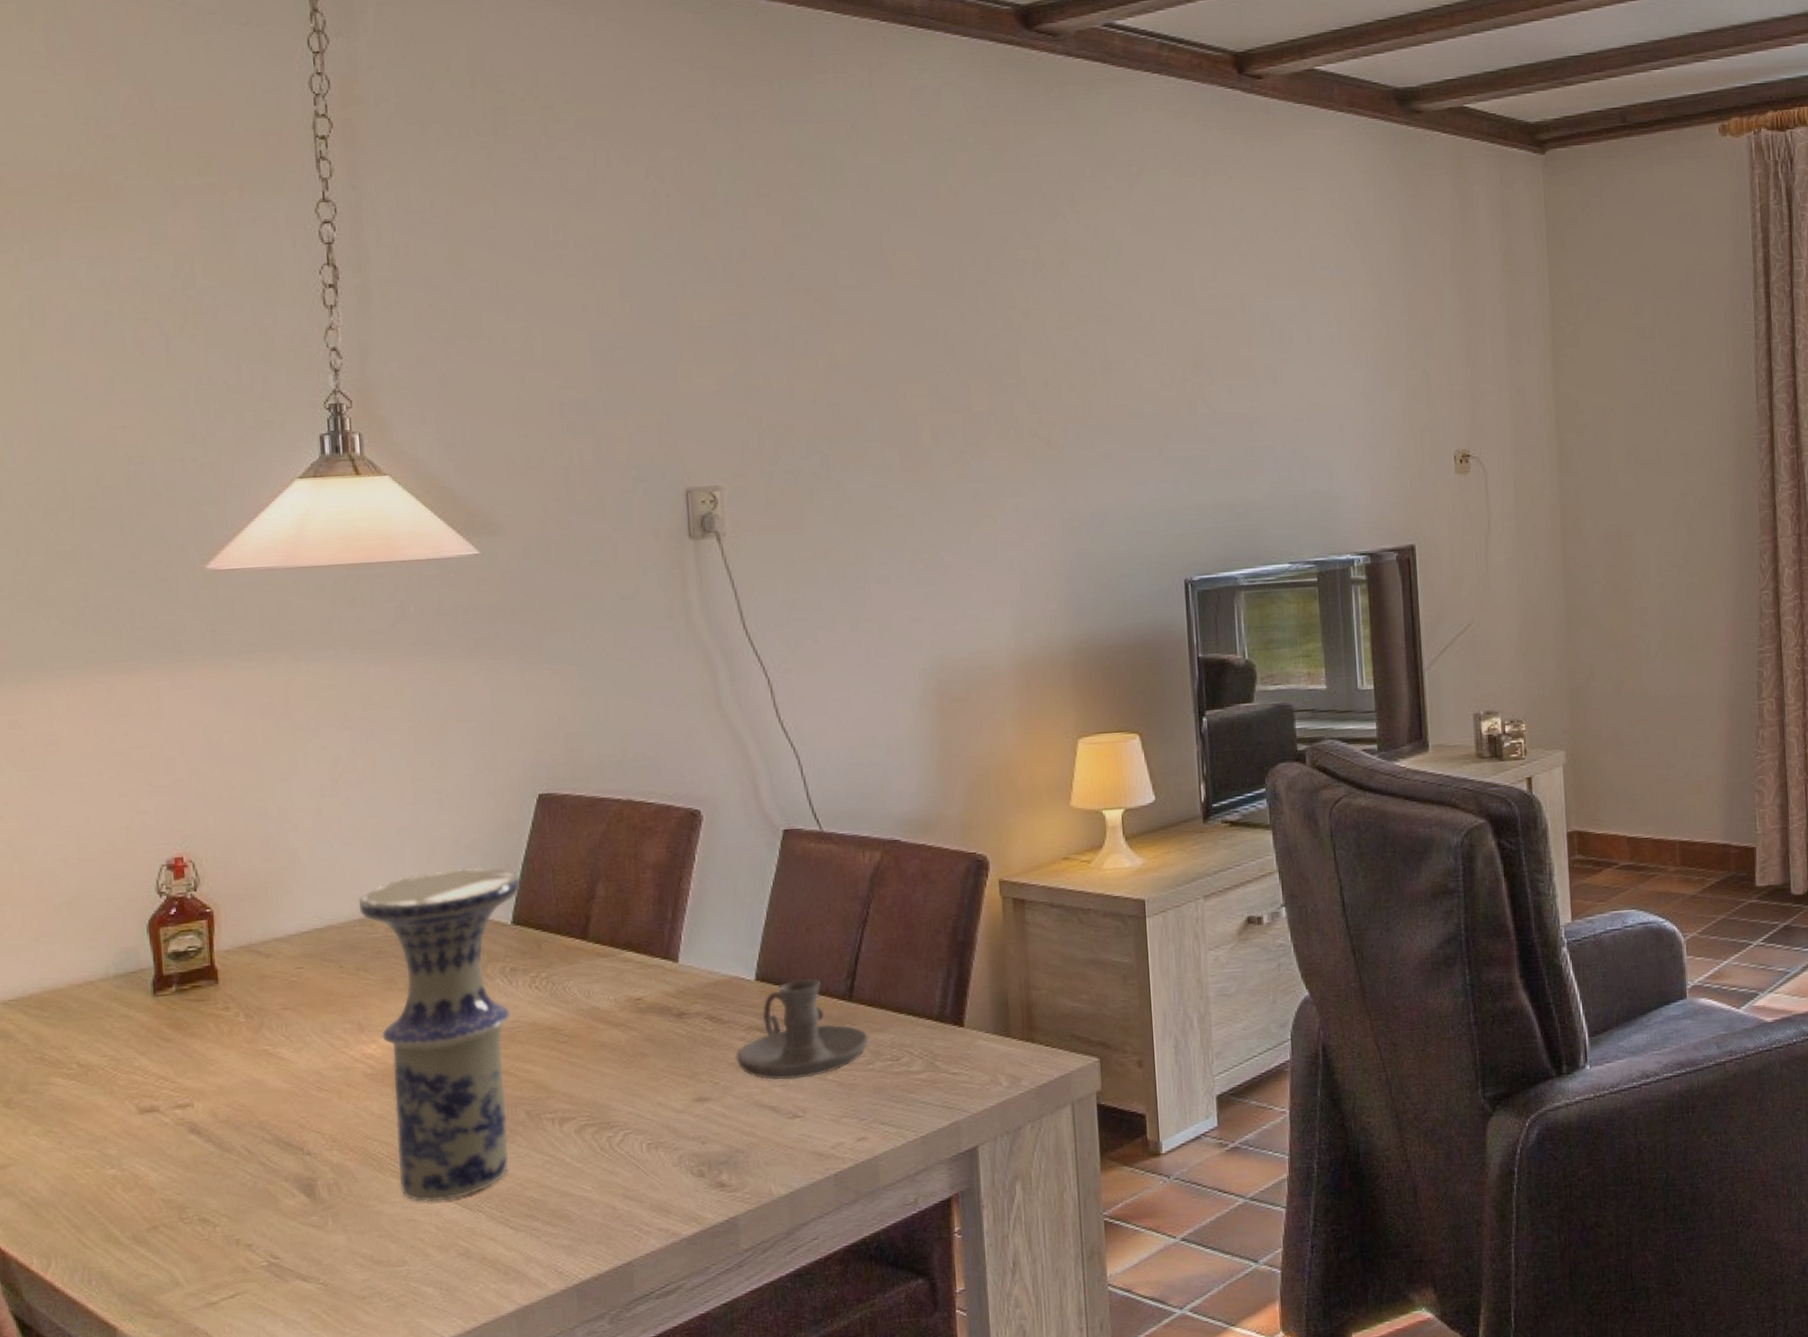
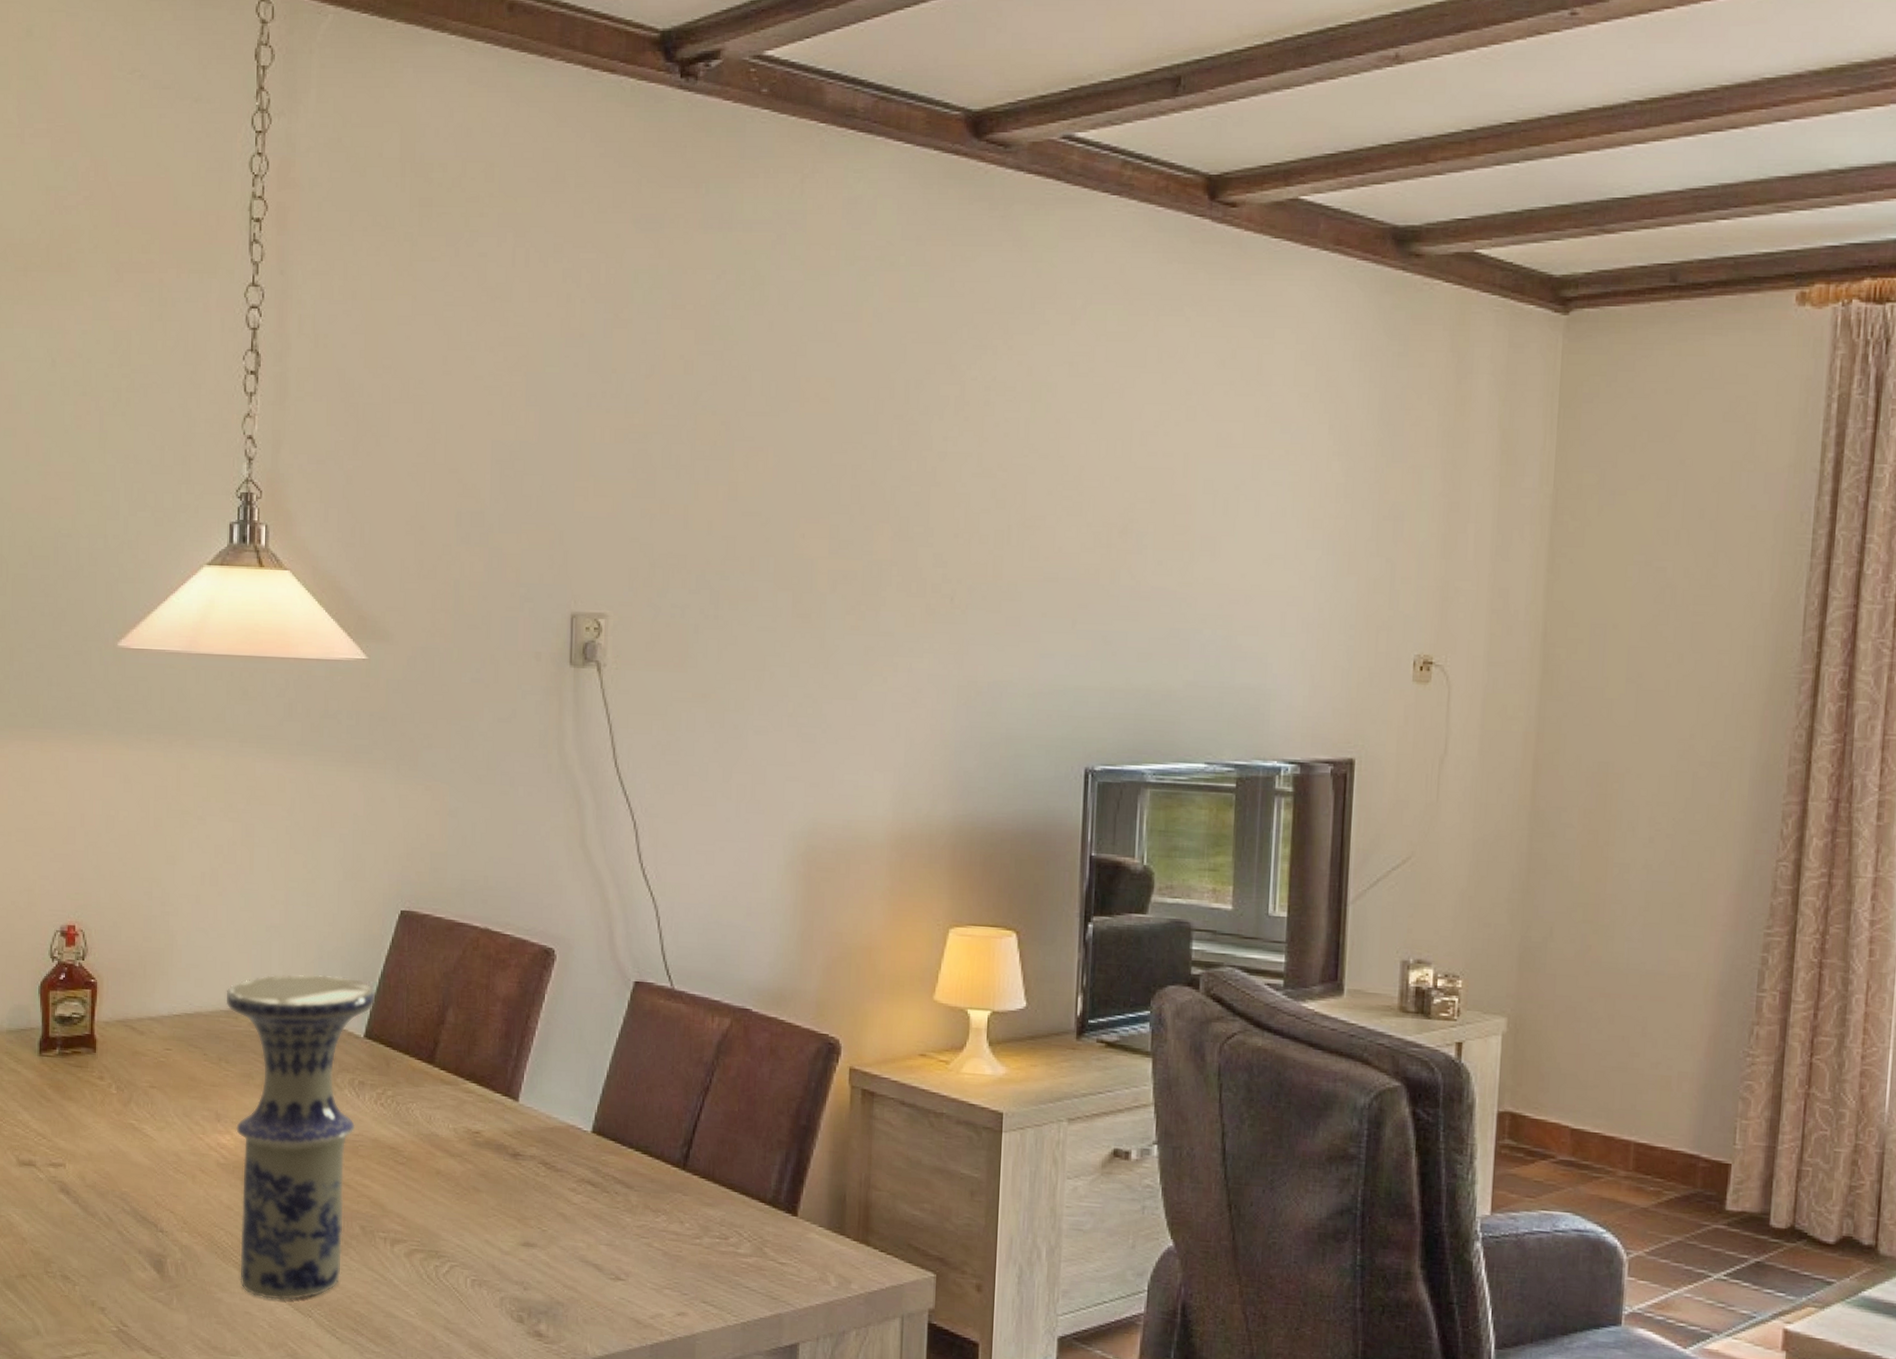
candle holder: present [735,978,870,1081] -> none [565,1138,700,1242]

